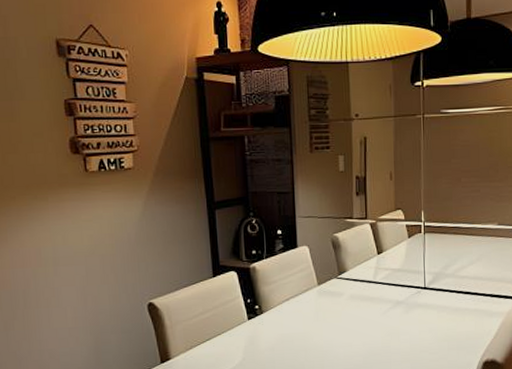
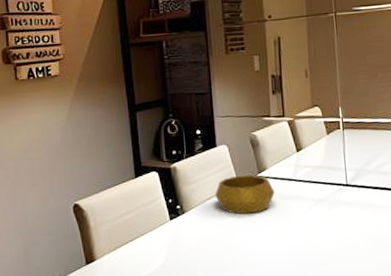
decorative bowl: none [294,276,354,315] -> present [215,175,275,214]

